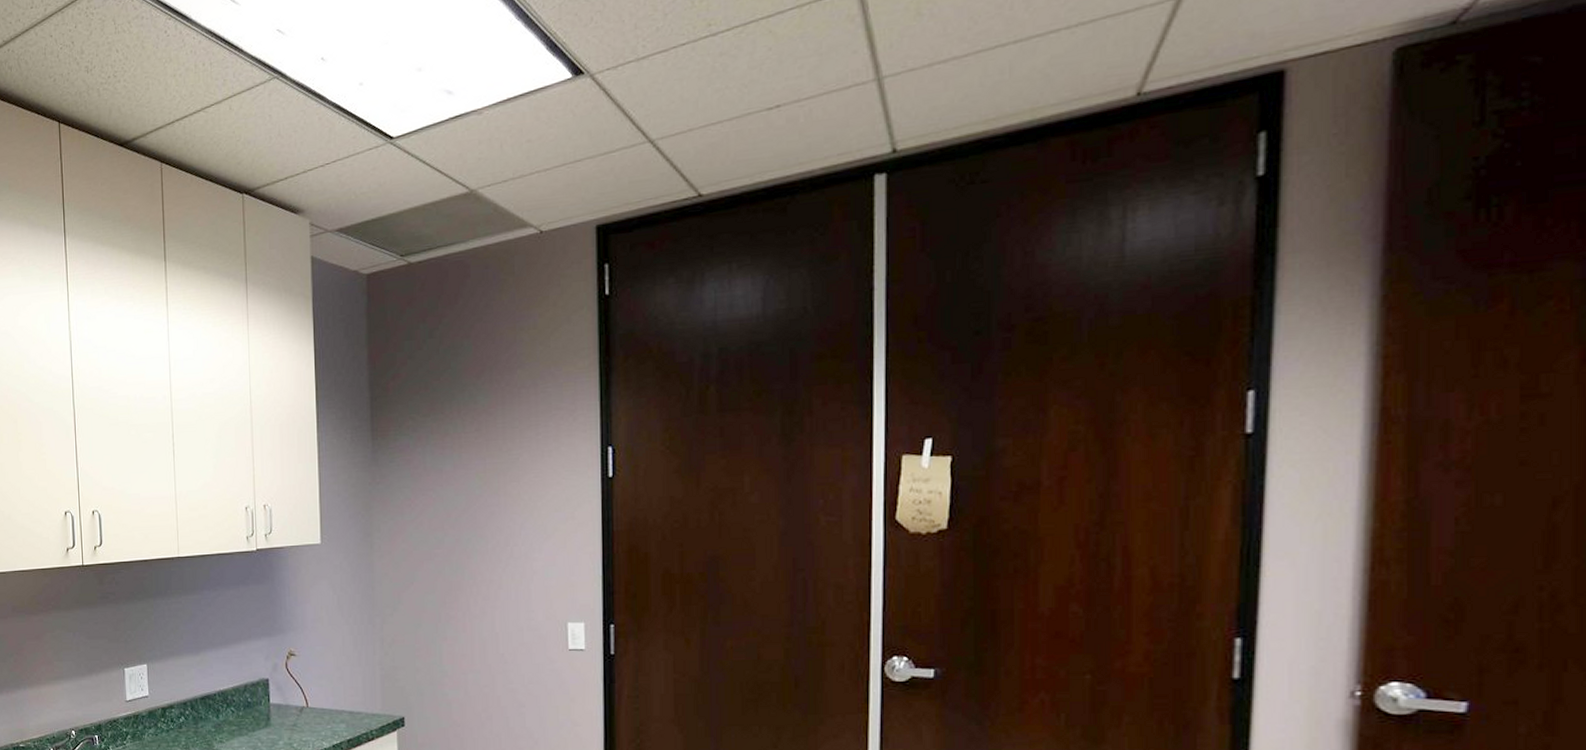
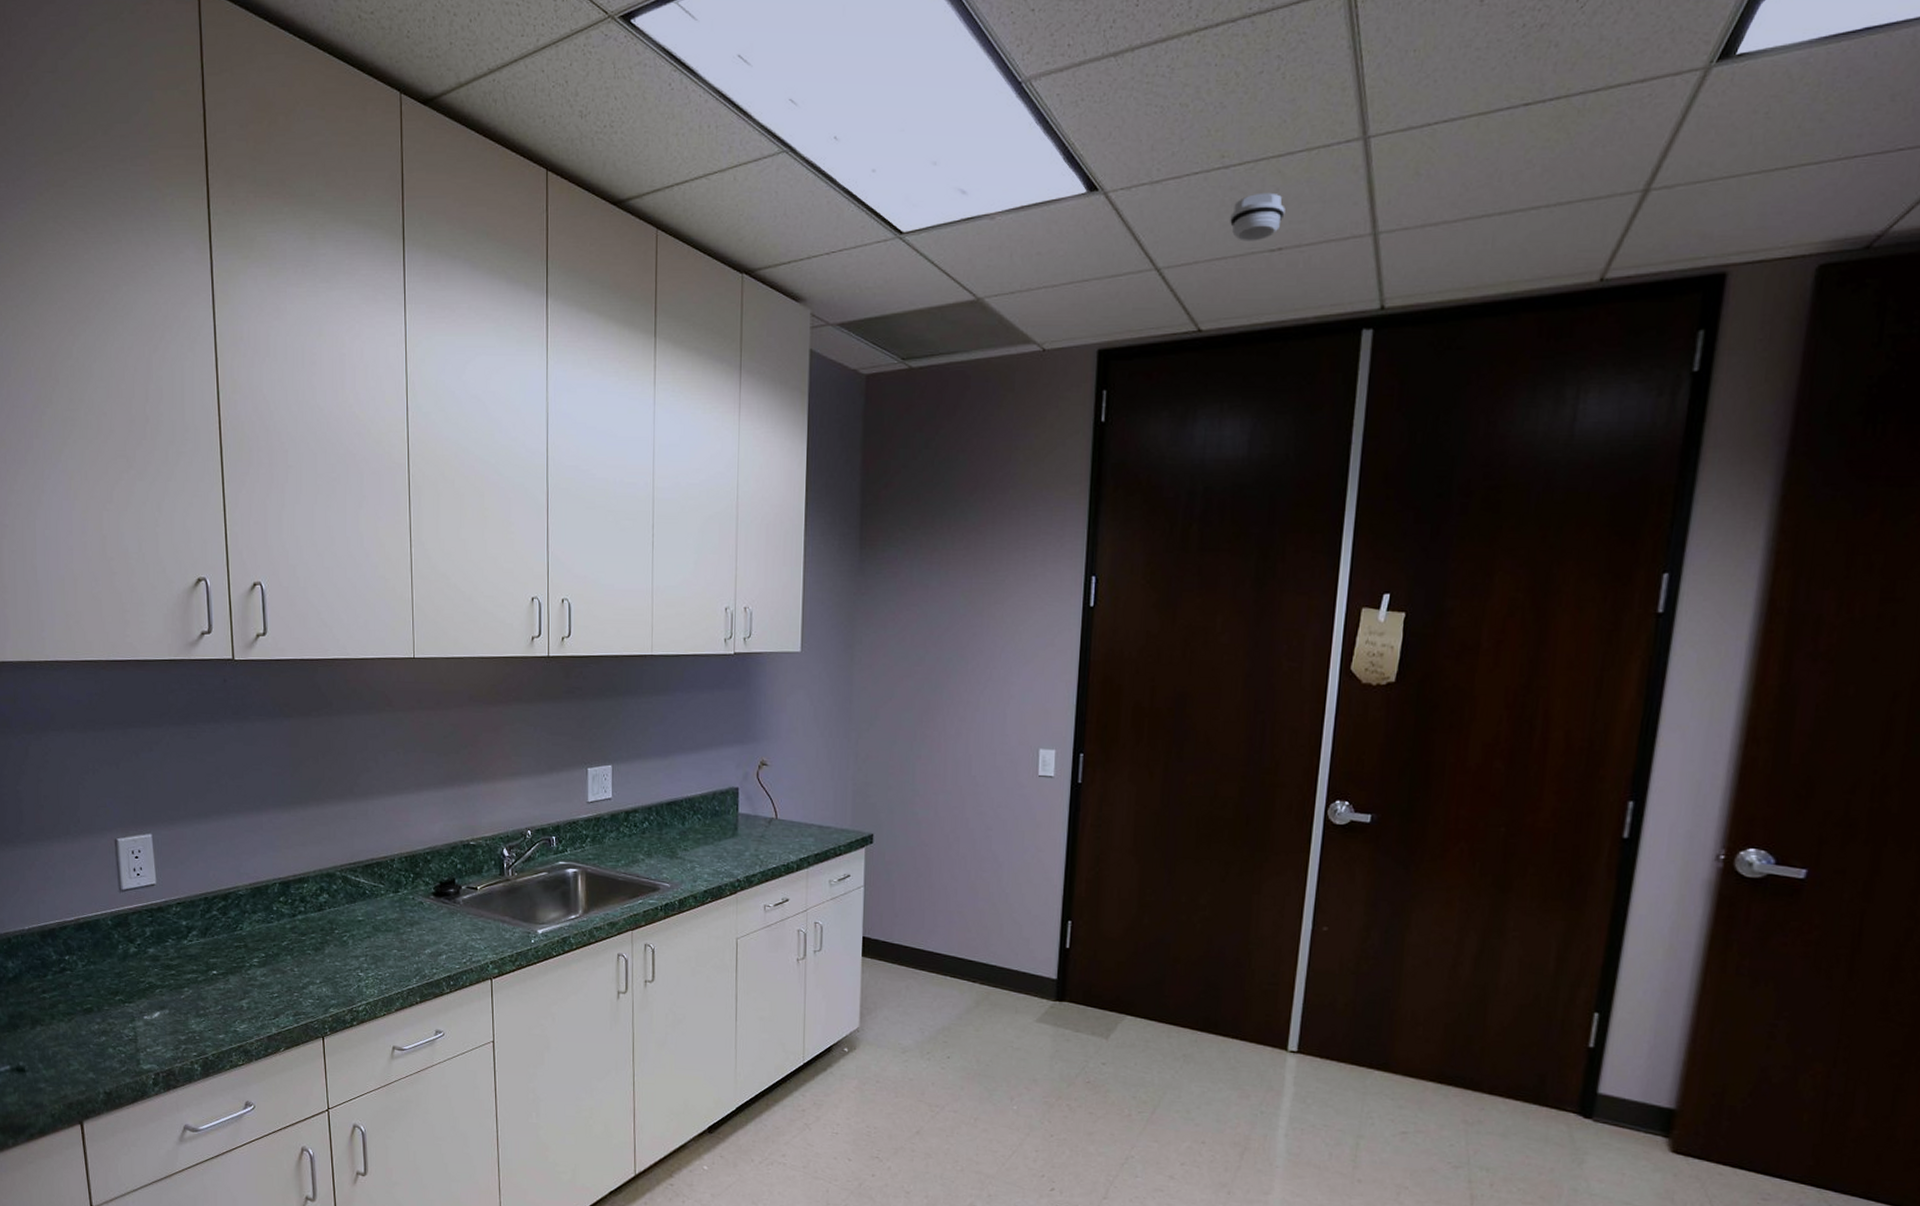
smoke detector: none [723,52,780,104] -> present [1230,192,1285,241]

